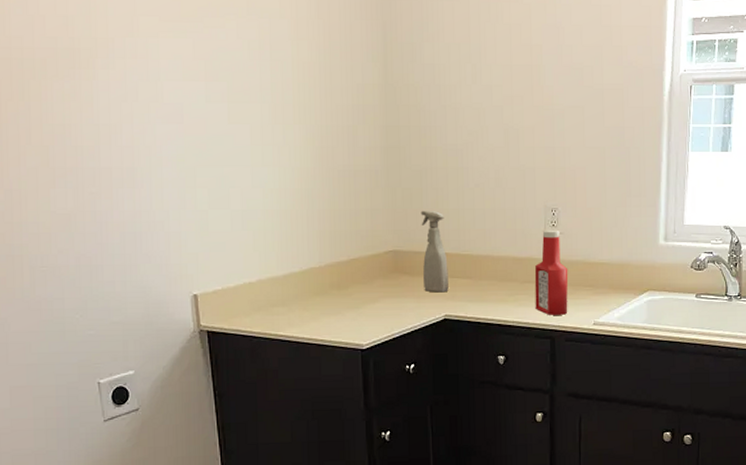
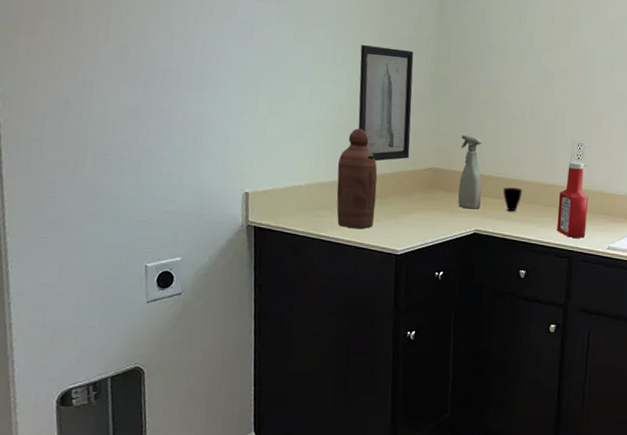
bottle: none [289,213,335,325] -> present [336,128,378,229]
wall art: none [301,118,366,248] -> present [358,44,414,162]
cup: none [471,265,493,291] -> present [502,187,522,211]

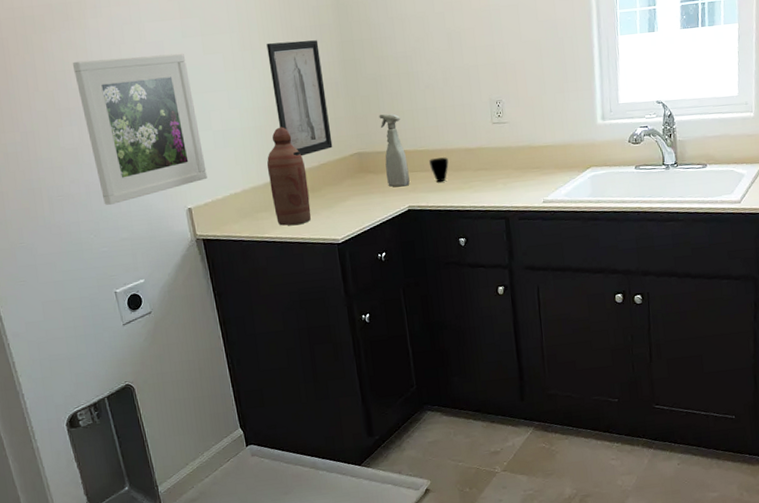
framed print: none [151,22,274,174] -> present [72,53,207,205]
ketchup bottle: present [557,161,589,238] -> none [485,119,519,198]

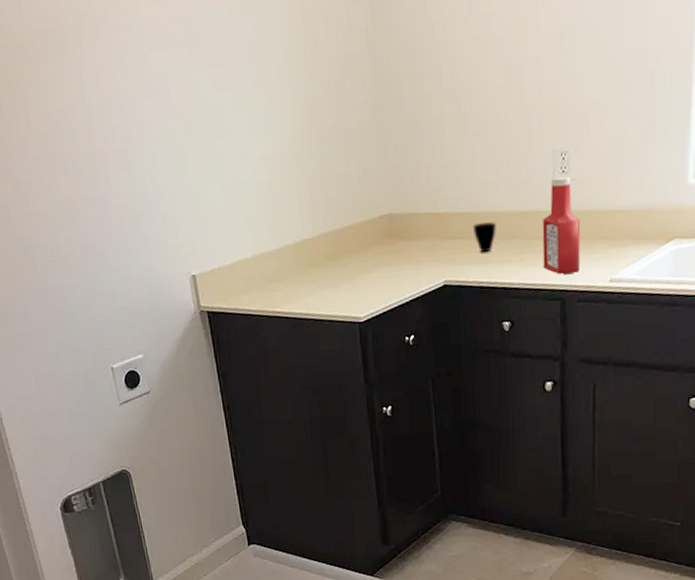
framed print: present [72,53,207,205] -> none [67,89,214,269]
wall art: present [266,40,333,157] -> none [286,73,359,217]
bottle: present [266,127,311,226] -> none [281,180,330,300]
spray bottle: present [379,113,410,187] -> none [415,166,448,257]
ketchup bottle: none [485,119,519,198] -> present [542,176,581,274]

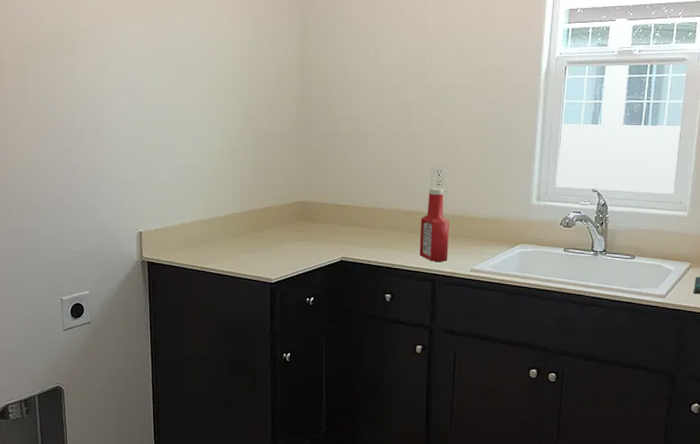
cup: present [472,222,496,252] -> none [366,216,385,238]

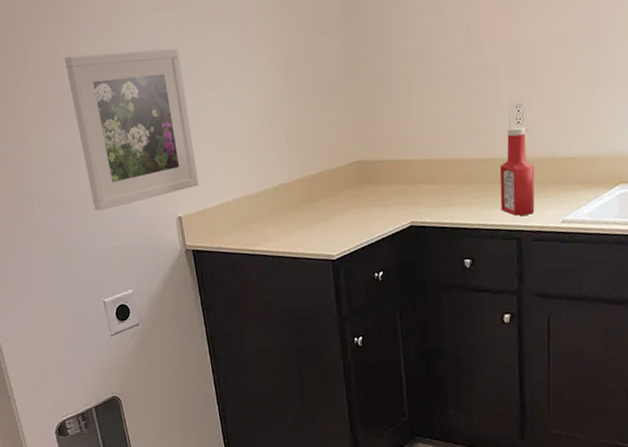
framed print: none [58,88,161,219] -> present [64,47,199,211]

